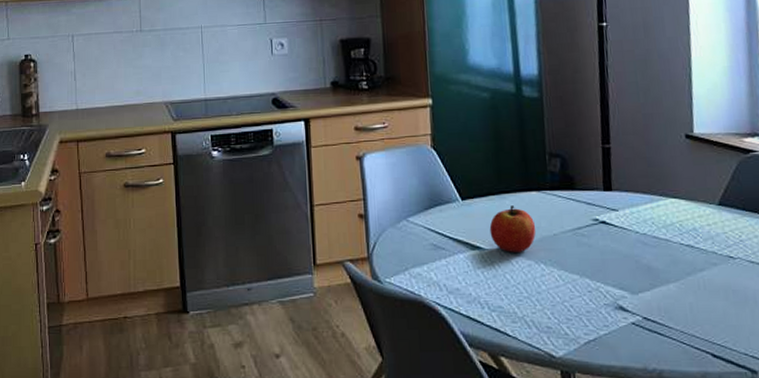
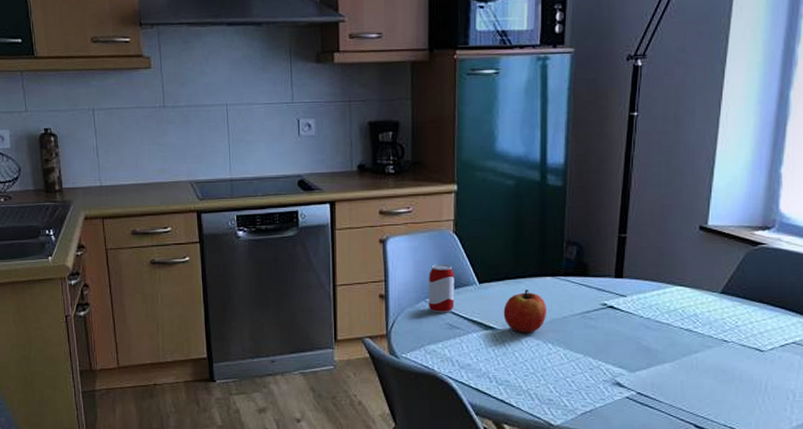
beverage can: none [409,180,438,233] -> present [428,264,454,313]

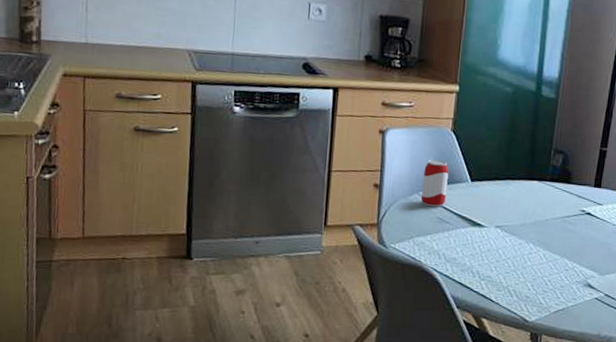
apple: present [503,290,547,333] -> none [491,191,532,232]

